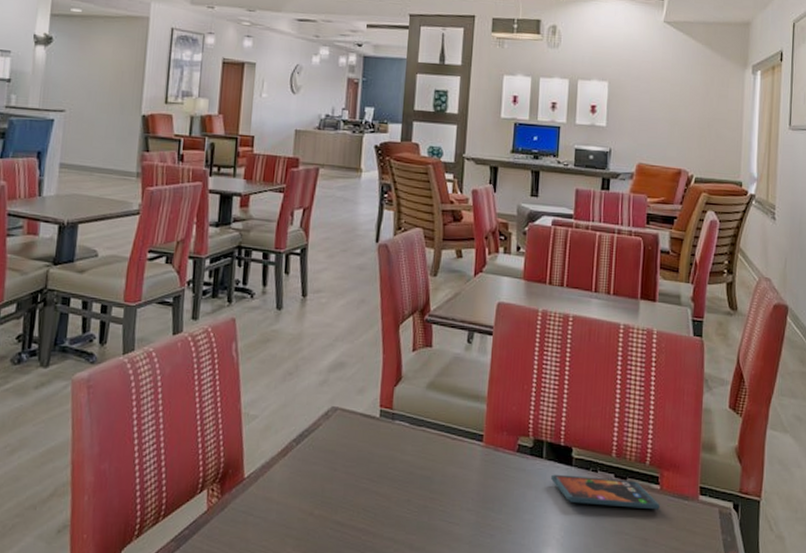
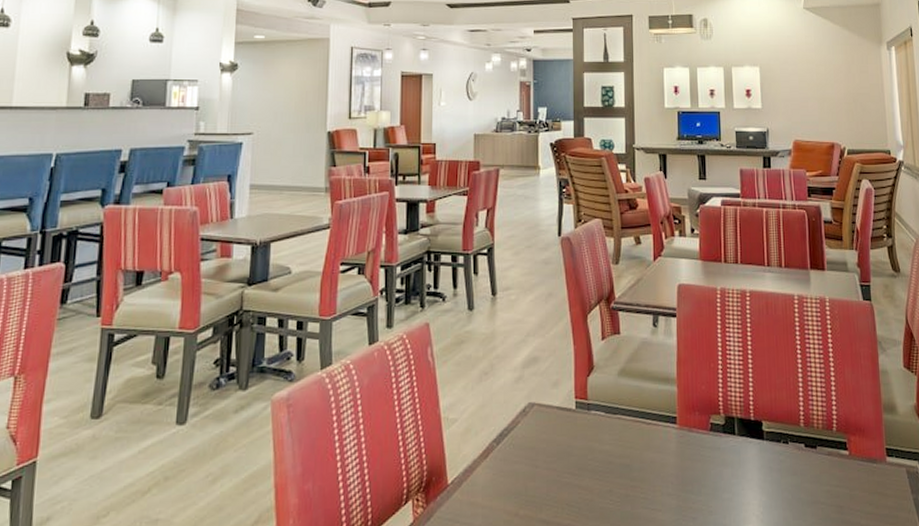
smartphone: present [550,474,660,510] -> none [744,448,851,478]

